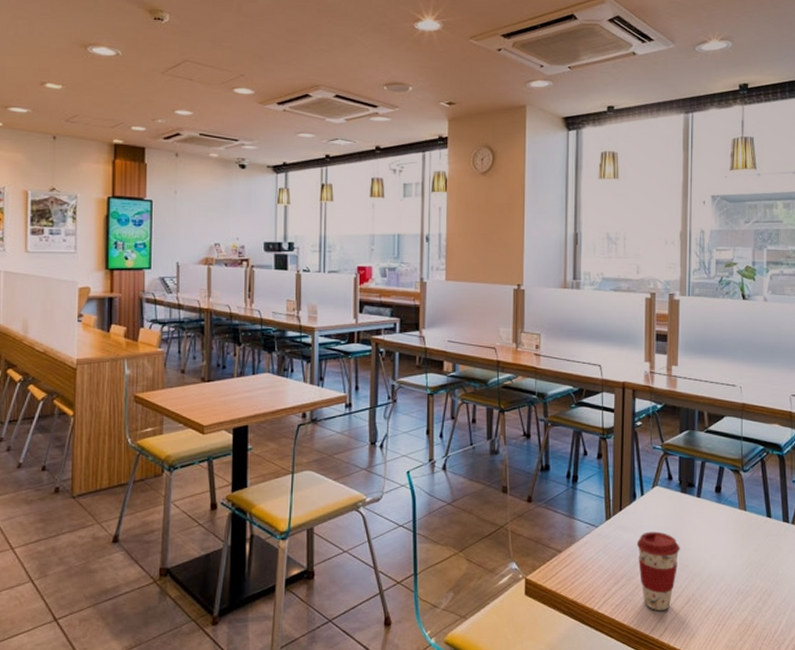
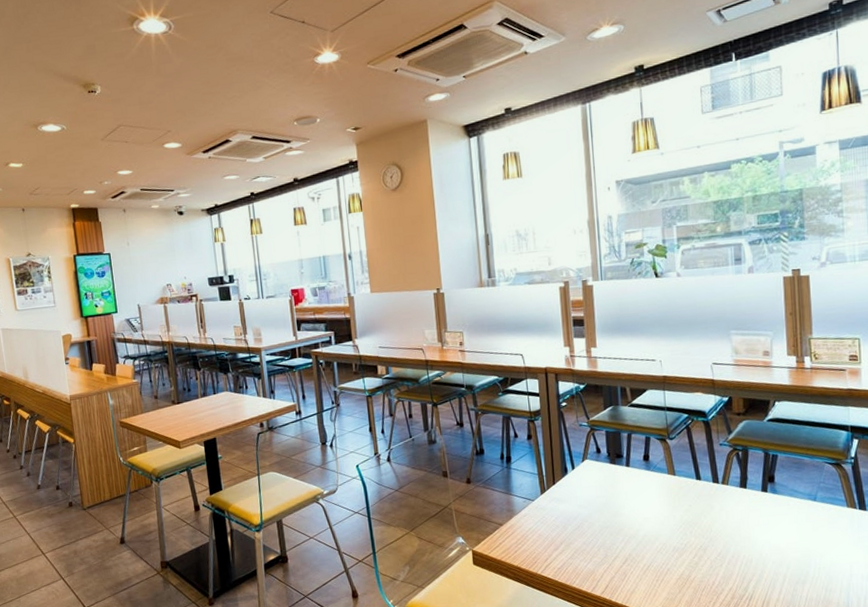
coffee cup: present [636,531,680,610] -> none [571,500,614,571]

